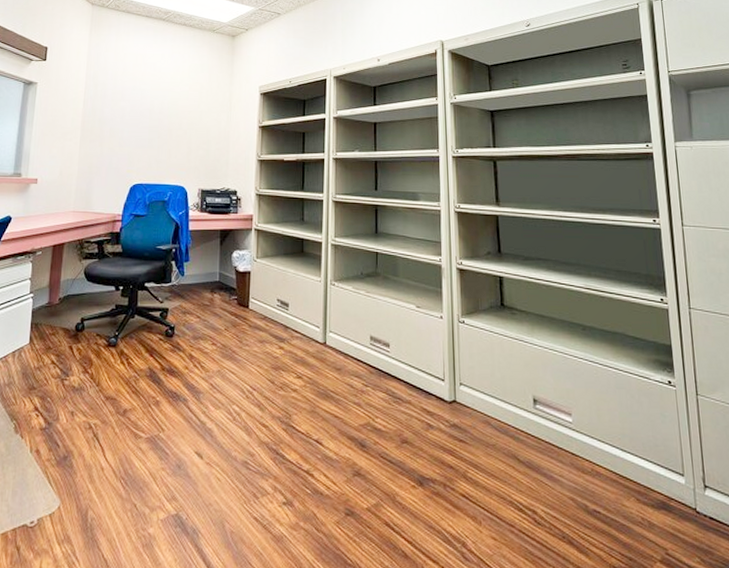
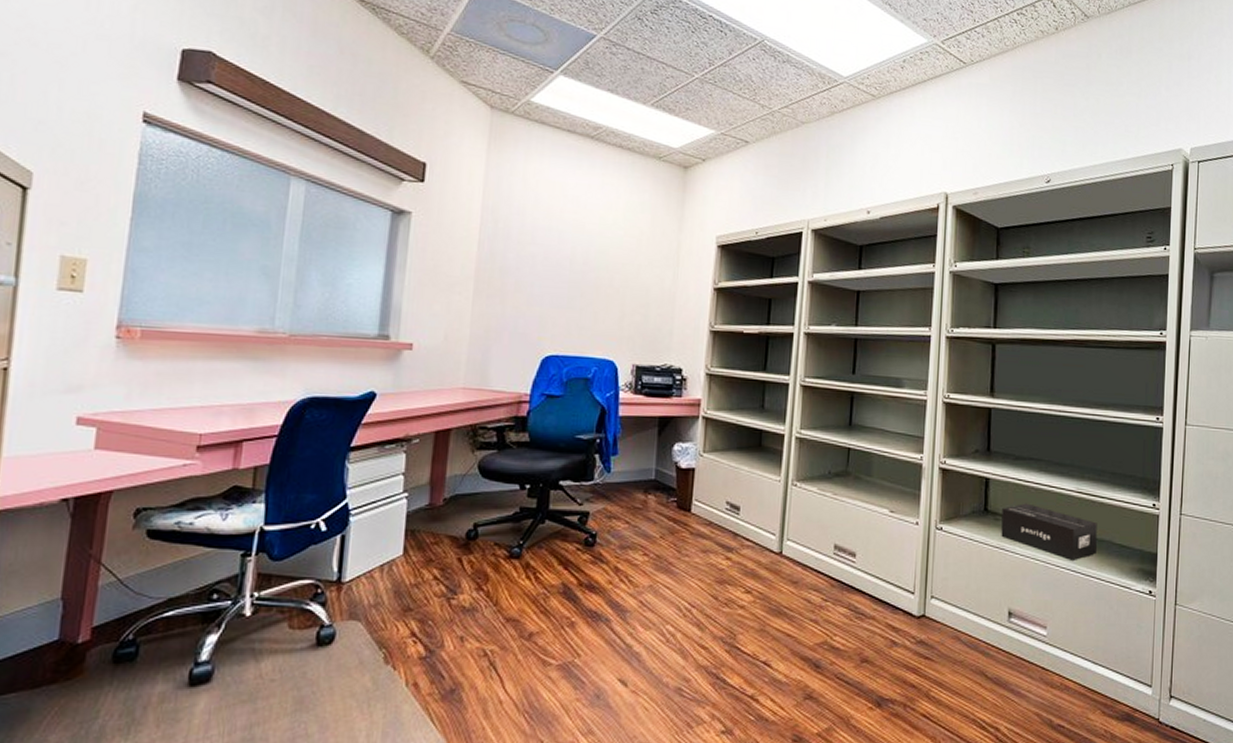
box: none [517,299,611,353] -> present [1001,503,1097,562]

